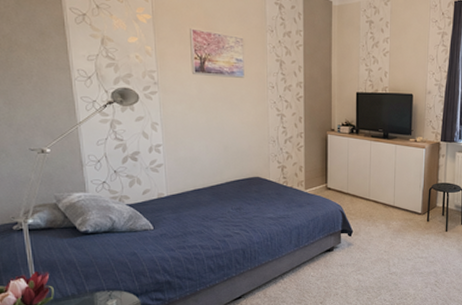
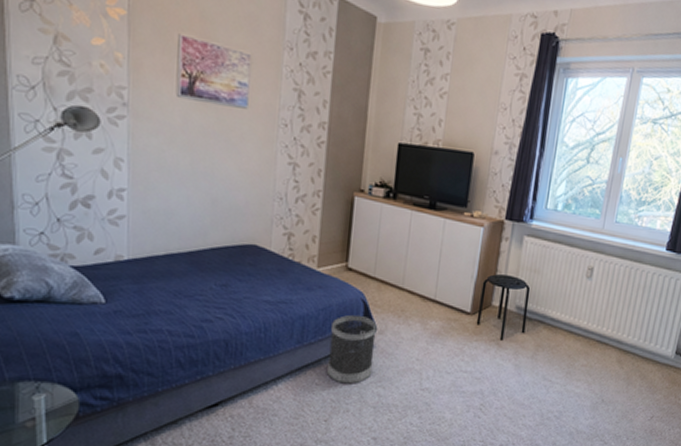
wastebasket: none [319,222,353,274] -> present [327,314,377,384]

